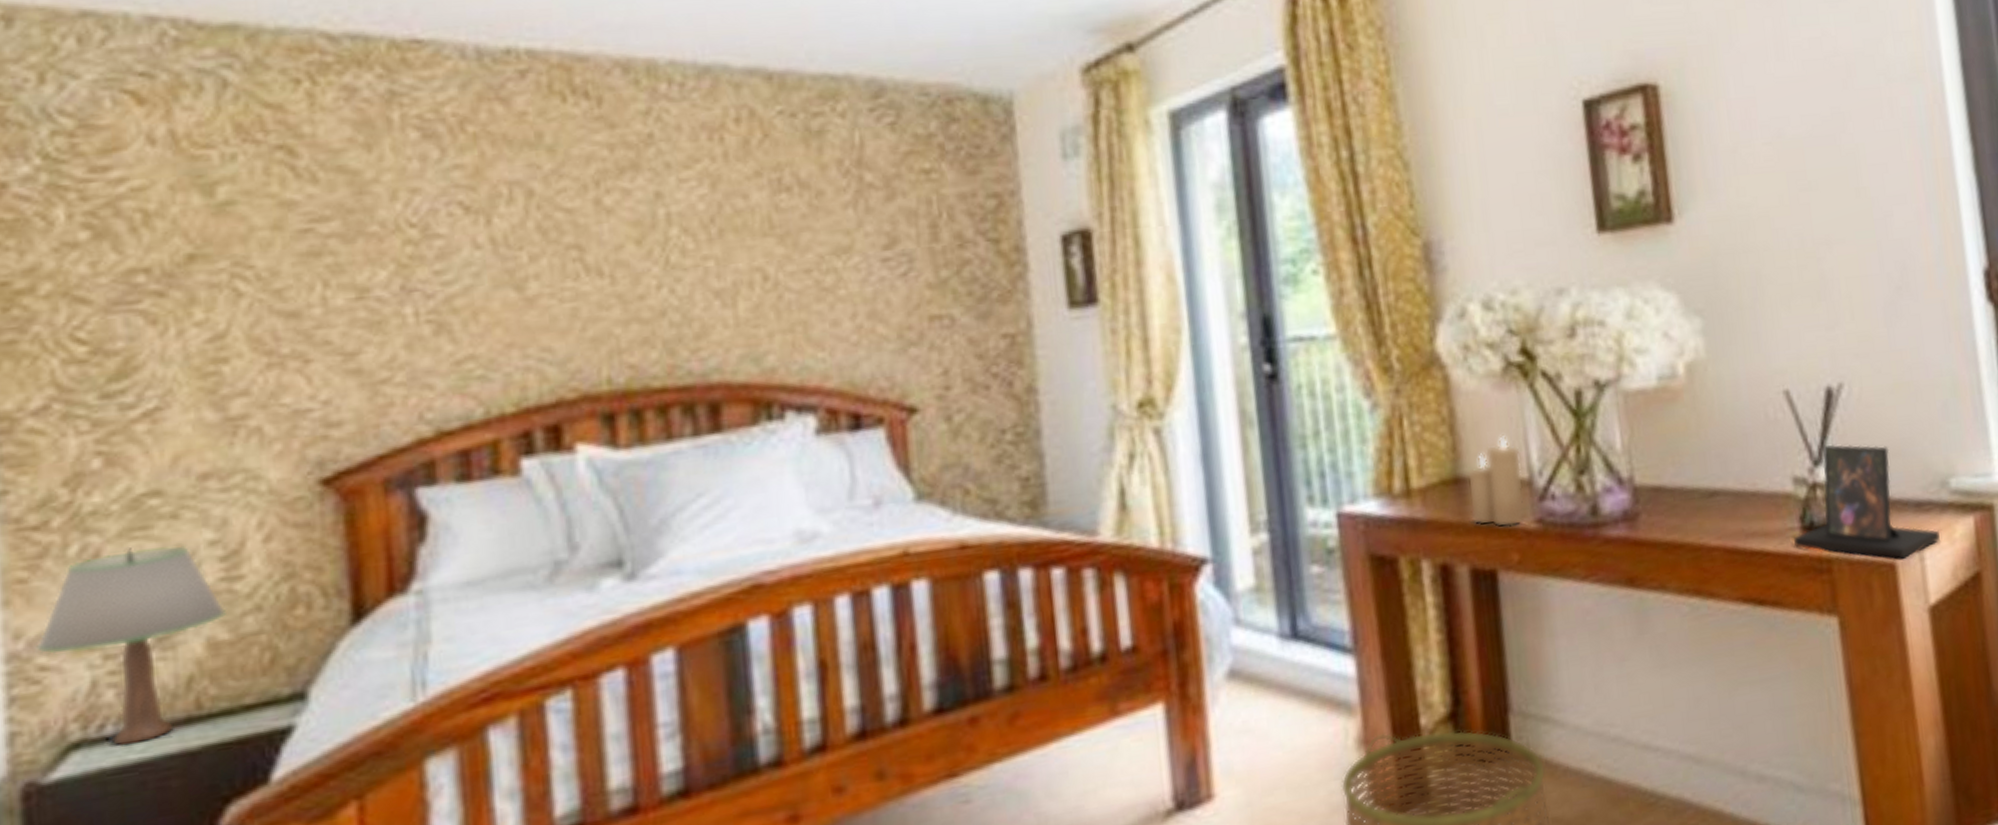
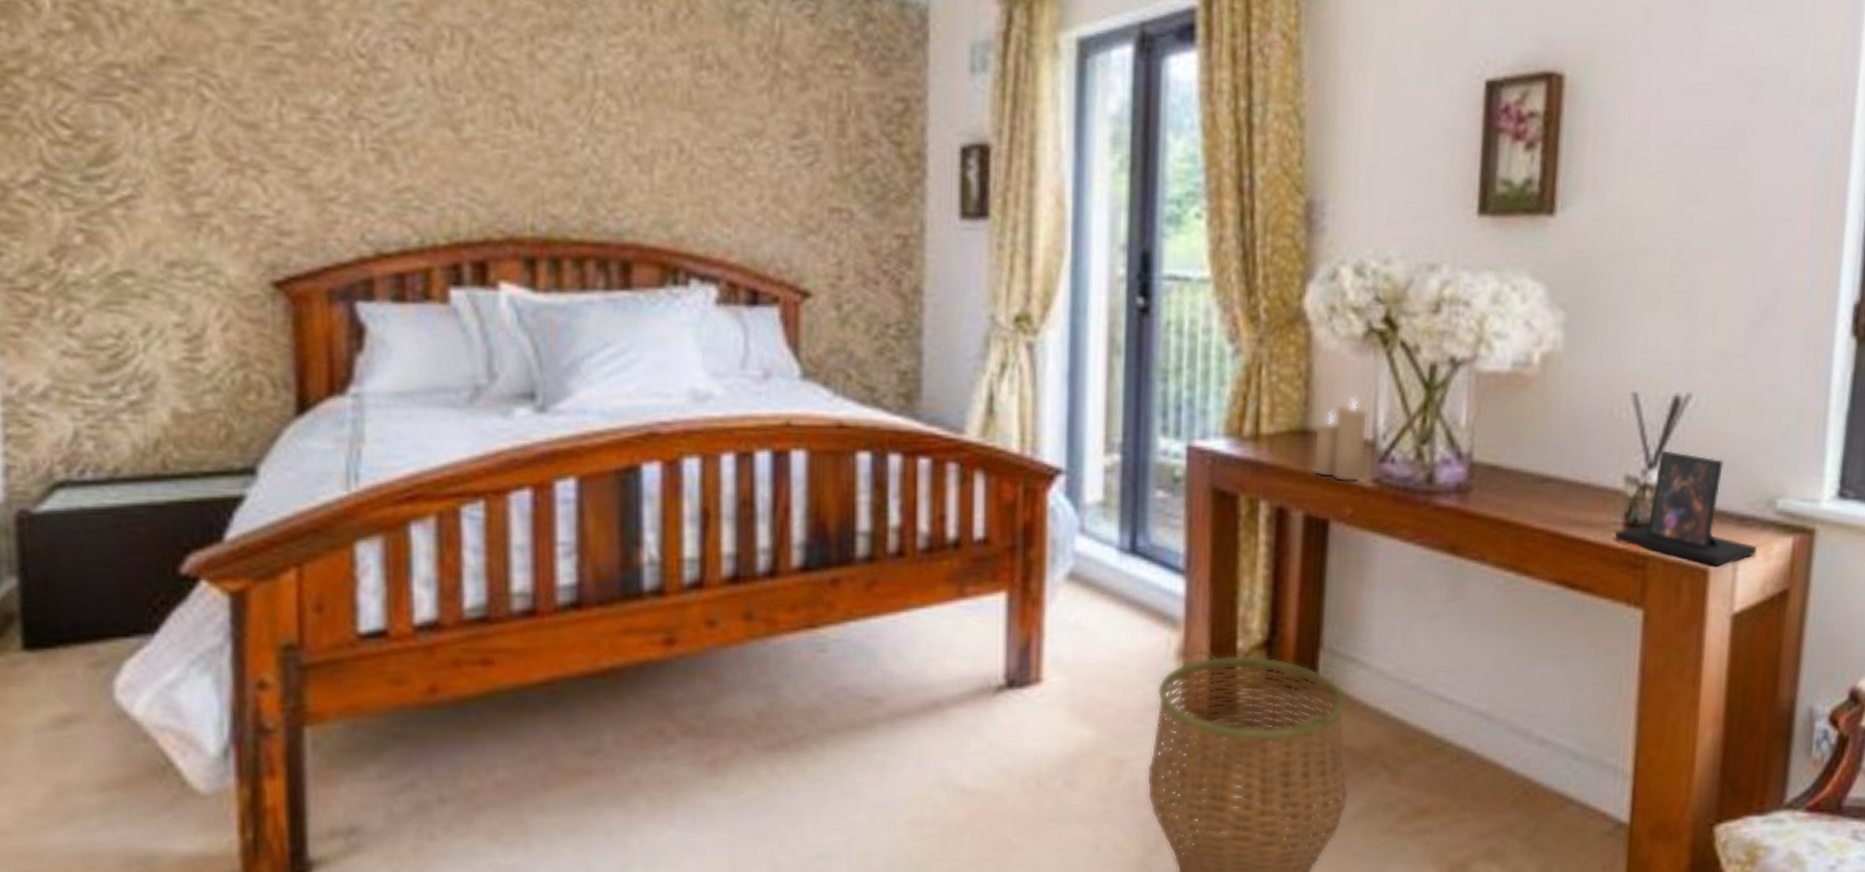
table lamp: present [36,545,226,747] -> none [27,319,188,491]

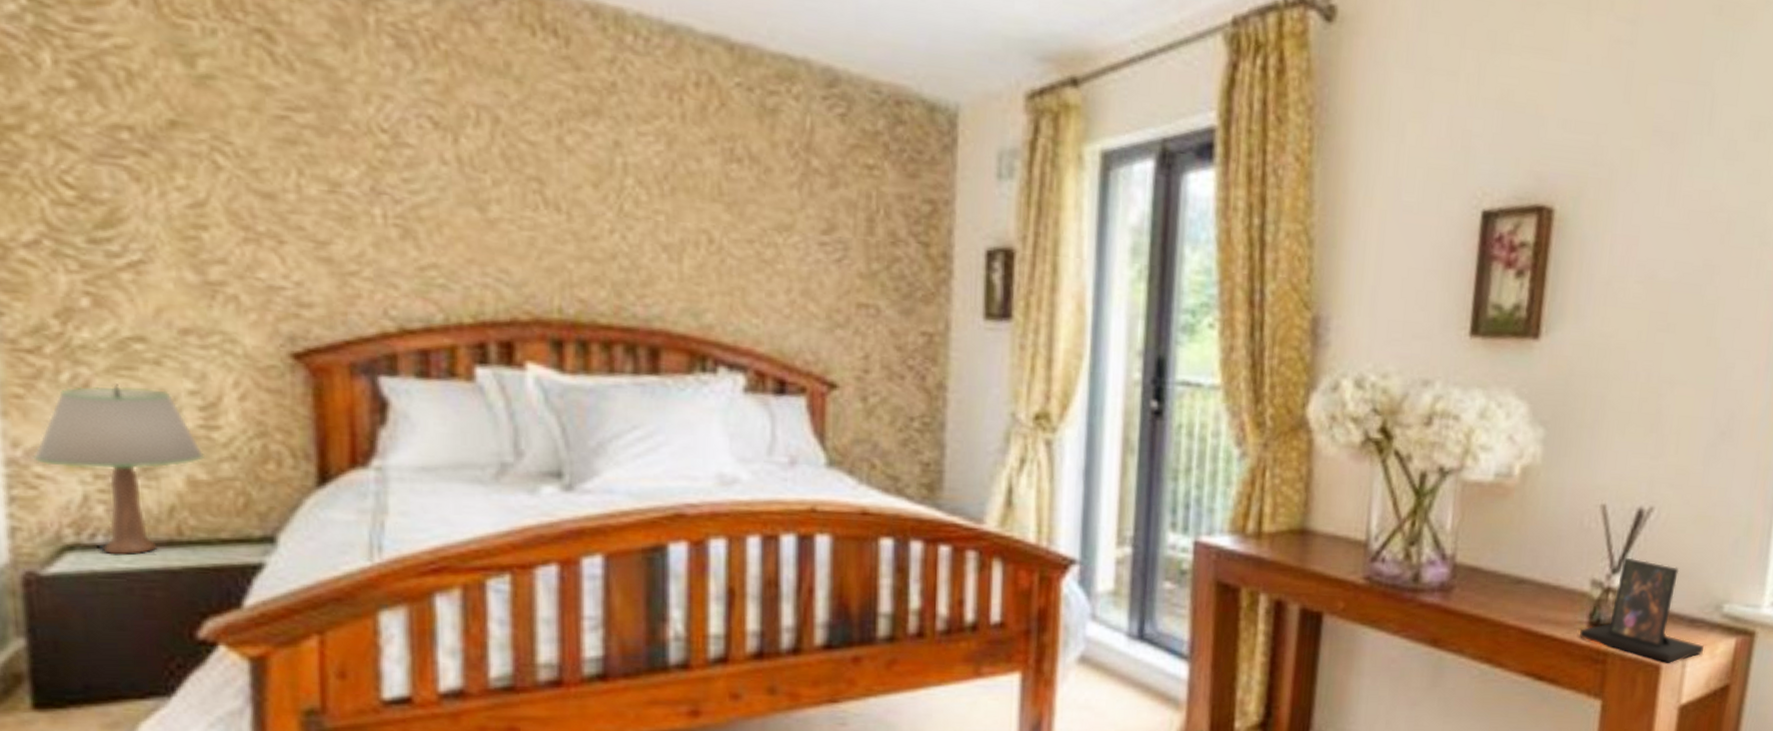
table lamp: none [27,319,188,491] -> present [33,384,204,556]
candle: present [1312,397,1368,482] -> none [1309,500,1363,579]

